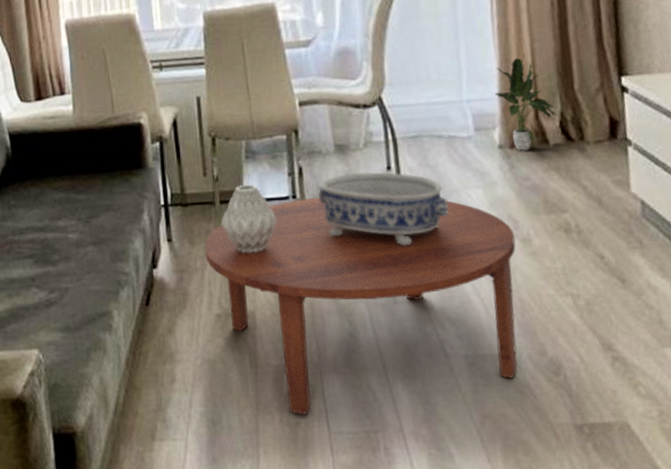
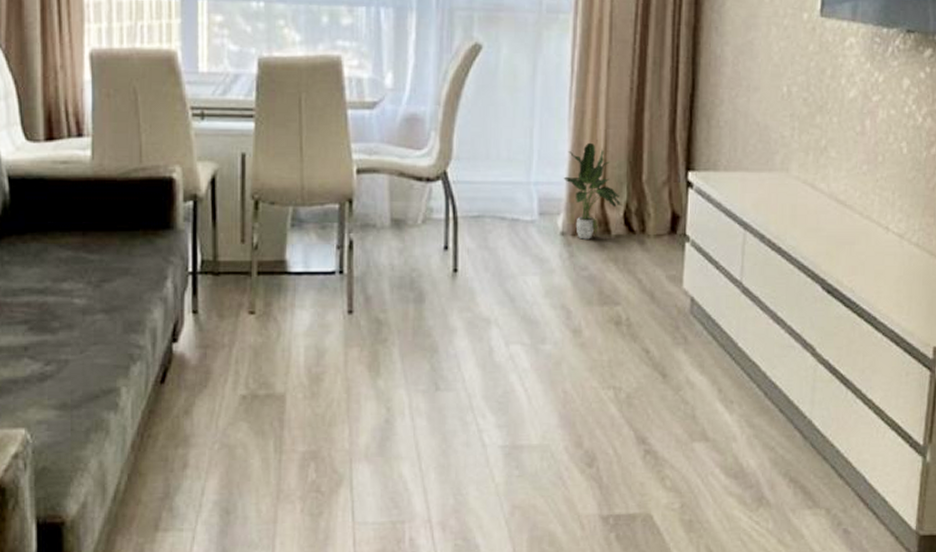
coffee table: present [204,197,518,415] -> none [235,274,566,505]
vase: present [220,184,277,253] -> none [256,255,319,331]
decorative bowl: present [317,171,449,246] -> none [367,250,503,331]

